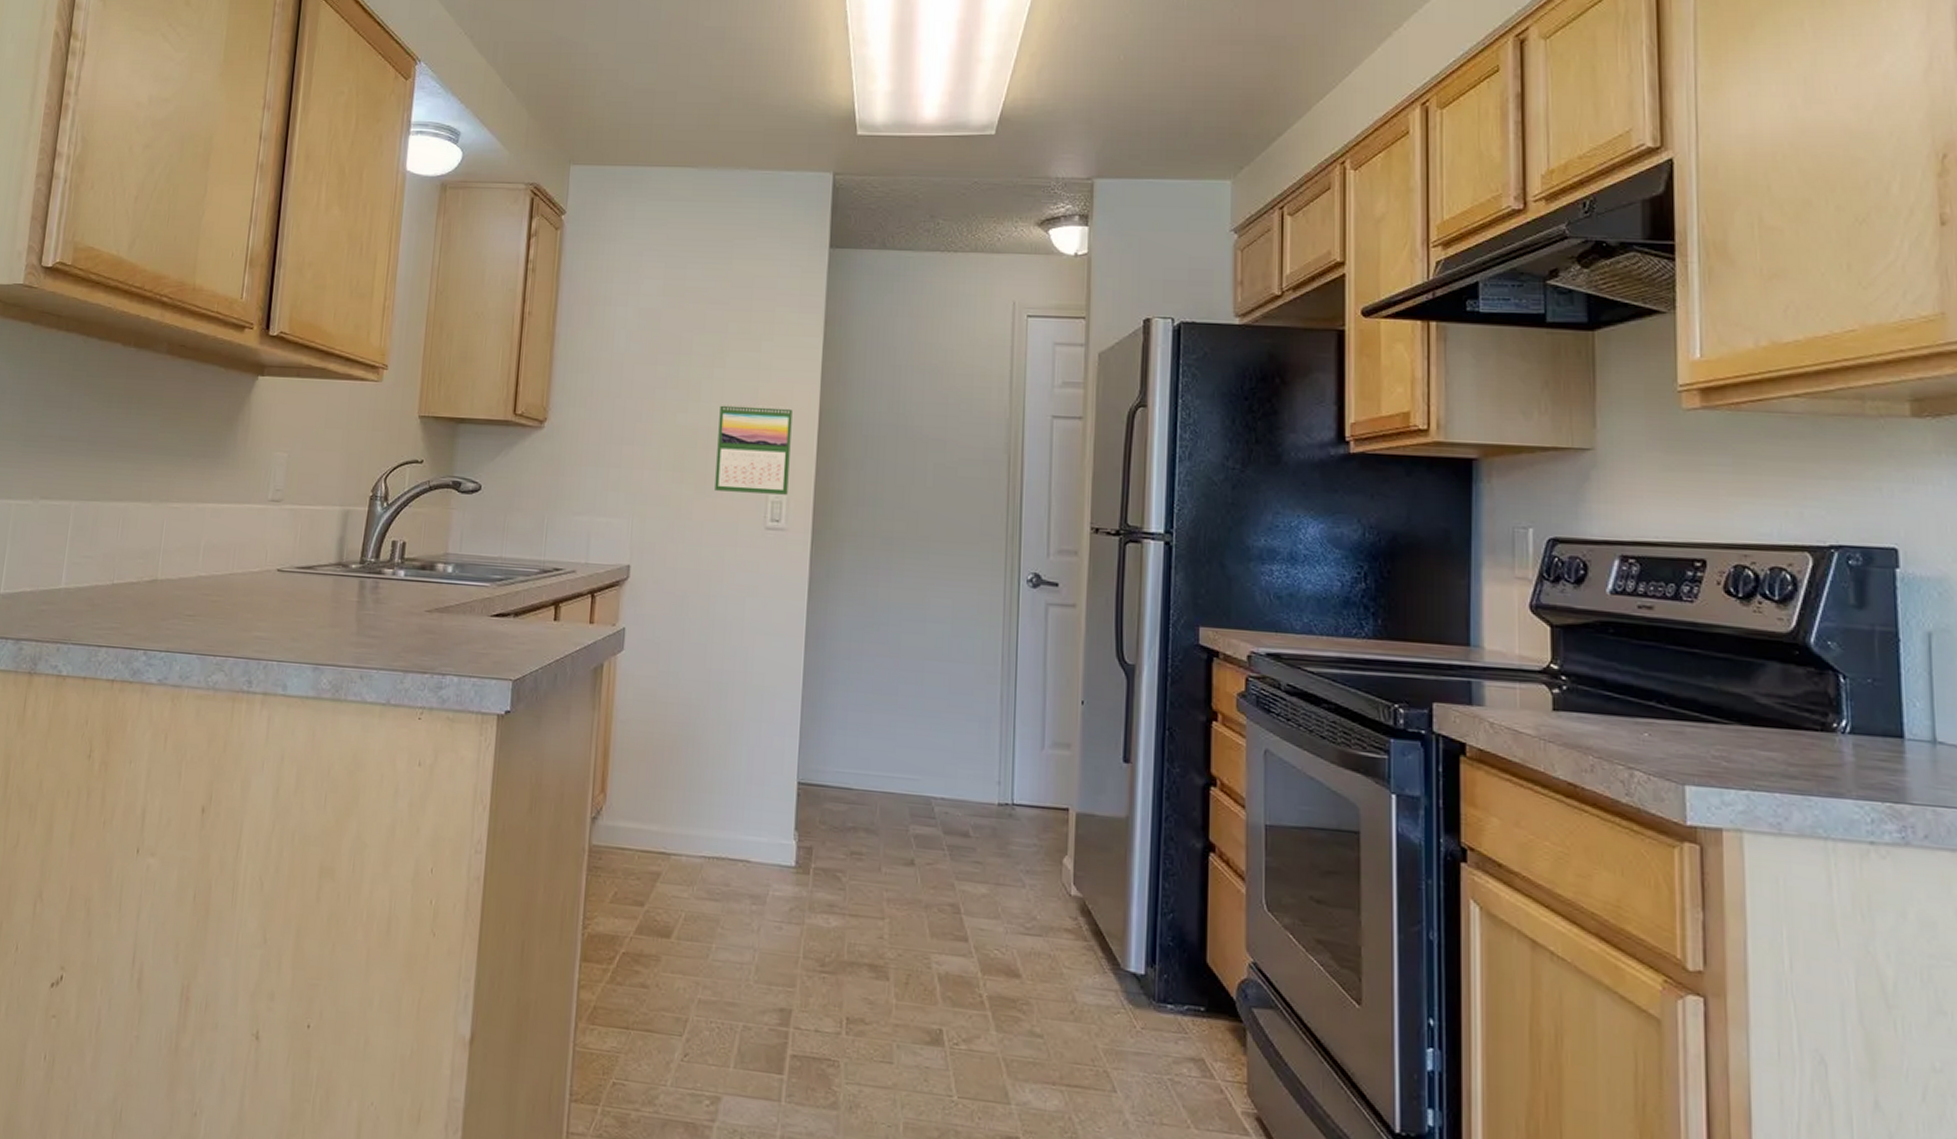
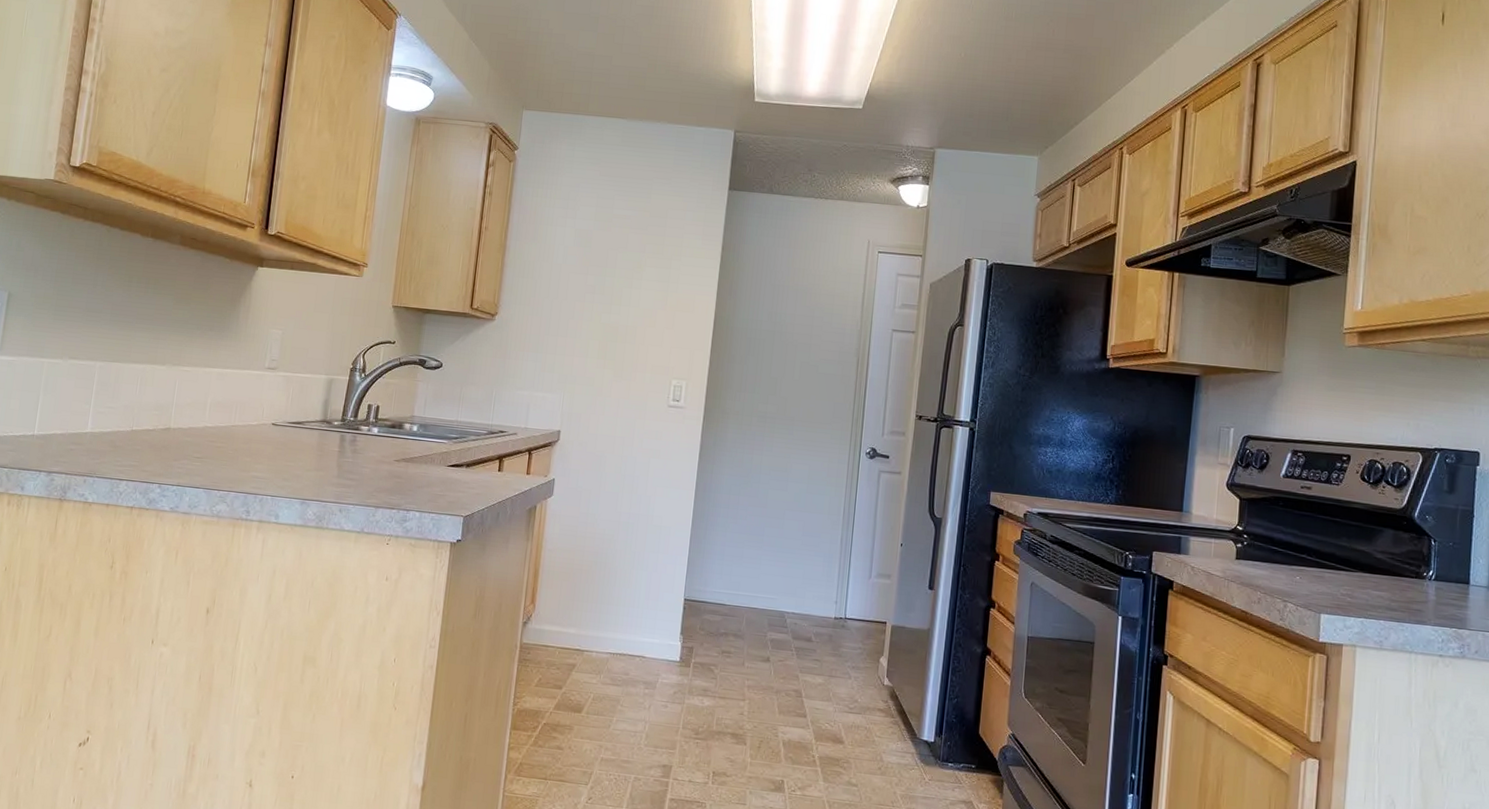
calendar: present [714,403,793,495] -> none [630,308,694,381]

